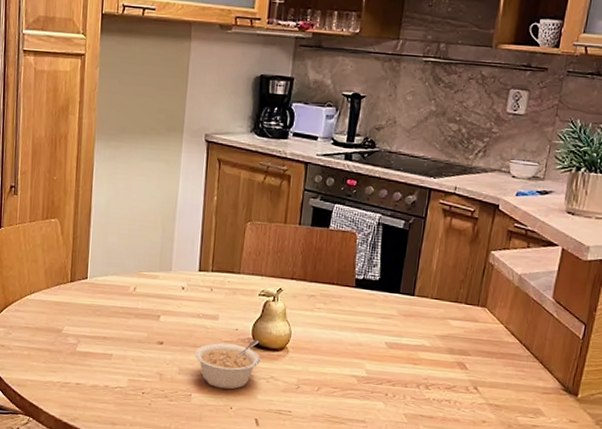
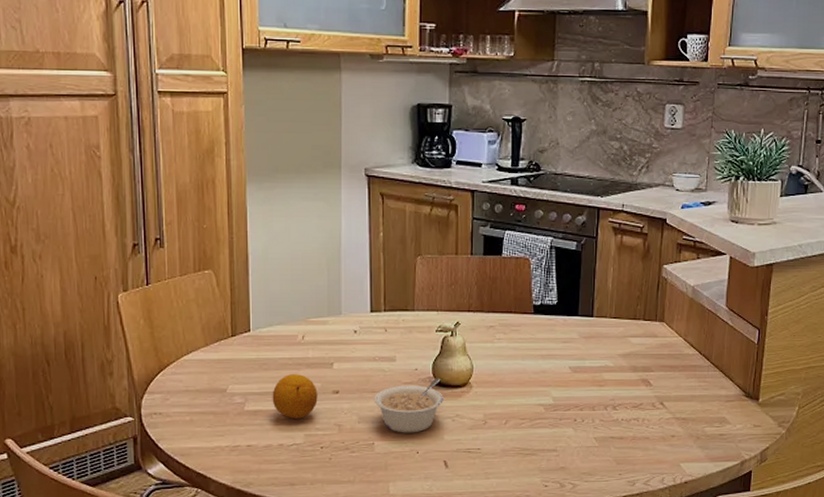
fruit: none [102,322,144,365] -> present [272,374,318,420]

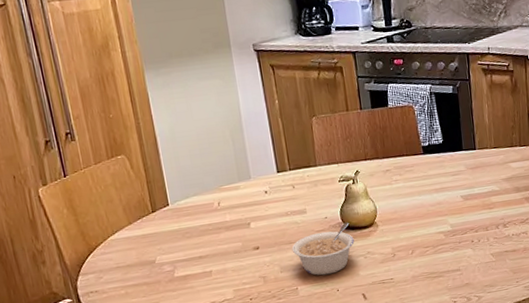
fruit: present [272,374,318,420] -> none [198,237,241,278]

